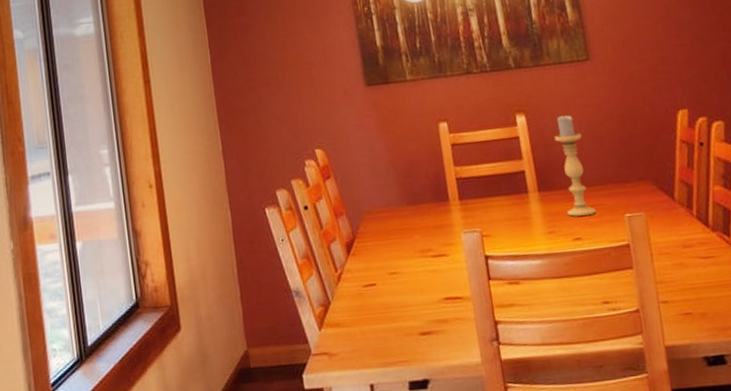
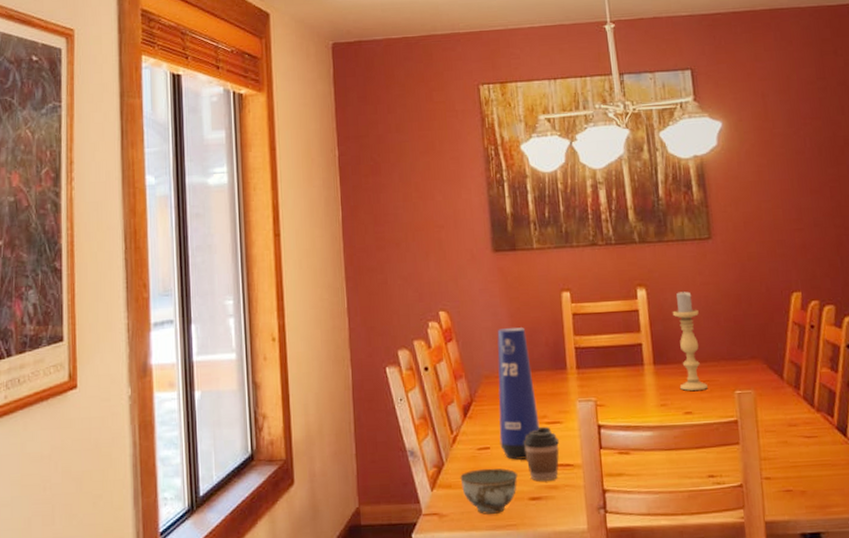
bowl: none [347,304,406,352] -> present [460,468,518,515]
vase: none [375,161,426,295] -> present [497,327,540,460]
coffee cup: none [409,259,448,316] -> present [523,426,559,481]

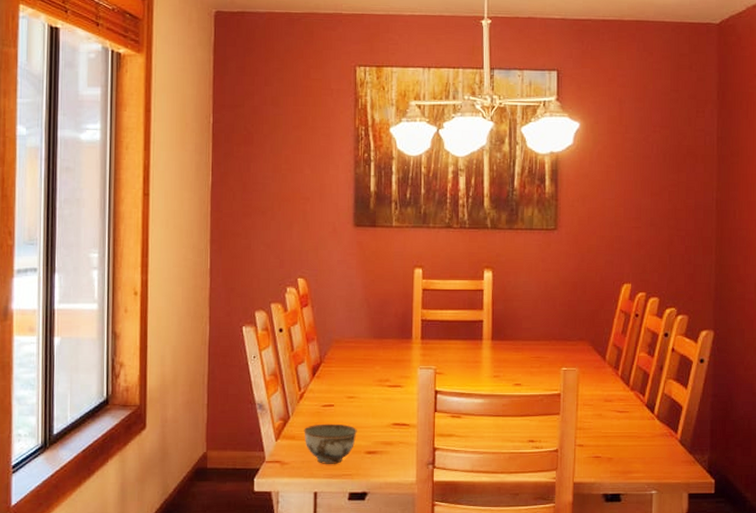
vase: present [497,327,540,460] -> none [344,298,382,417]
coffee cup: present [523,426,559,481] -> none [365,389,398,437]
candle holder: present [672,290,708,391] -> none [513,275,538,365]

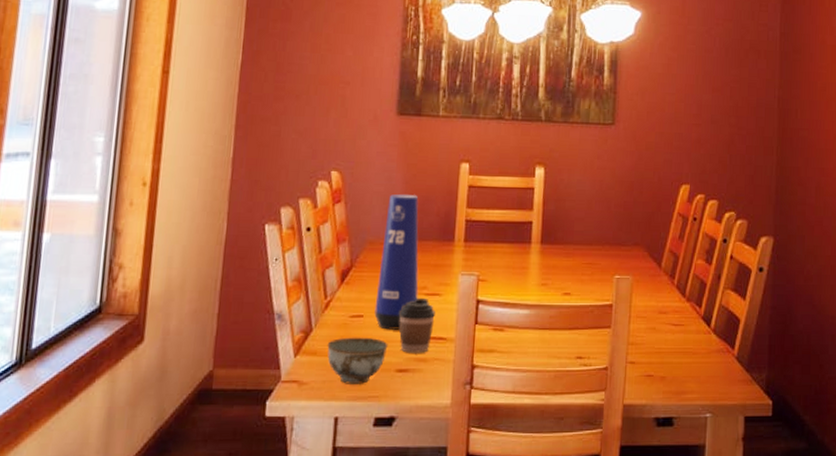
vase: none [344,298,382,417] -> present [374,194,419,330]
coffee cup: none [365,389,398,437] -> present [398,297,435,353]

